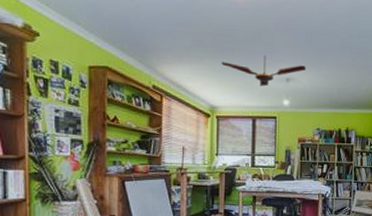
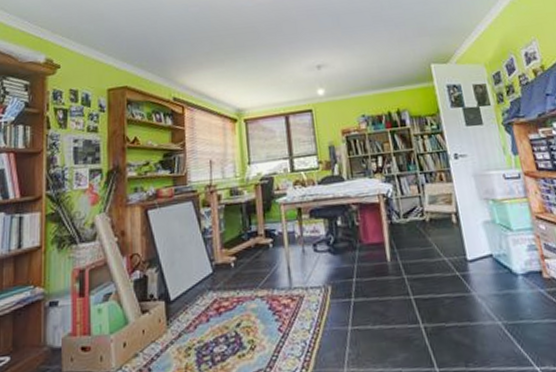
ceiling fan: present [221,55,306,87] -> none [244,46,337,79]

